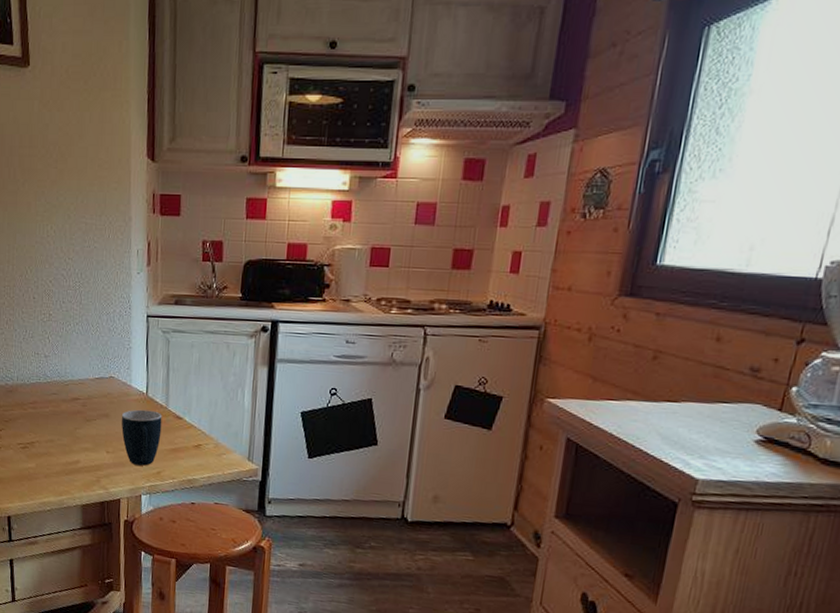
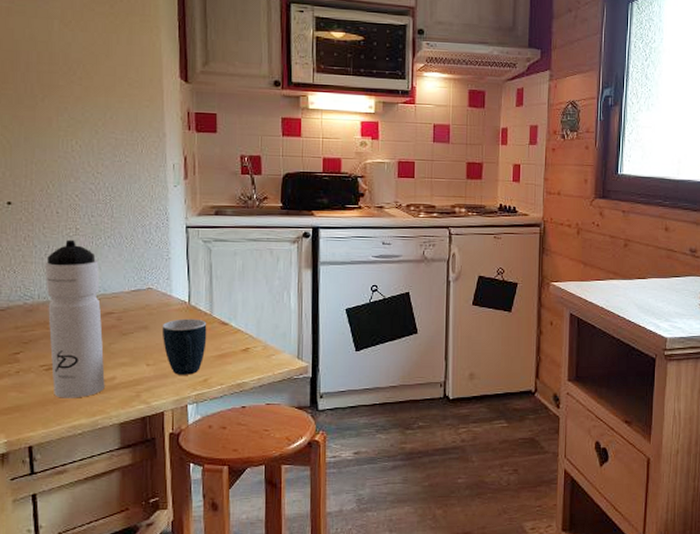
water bottle: none [22,325,71,477] -> present [44,239,105,398]

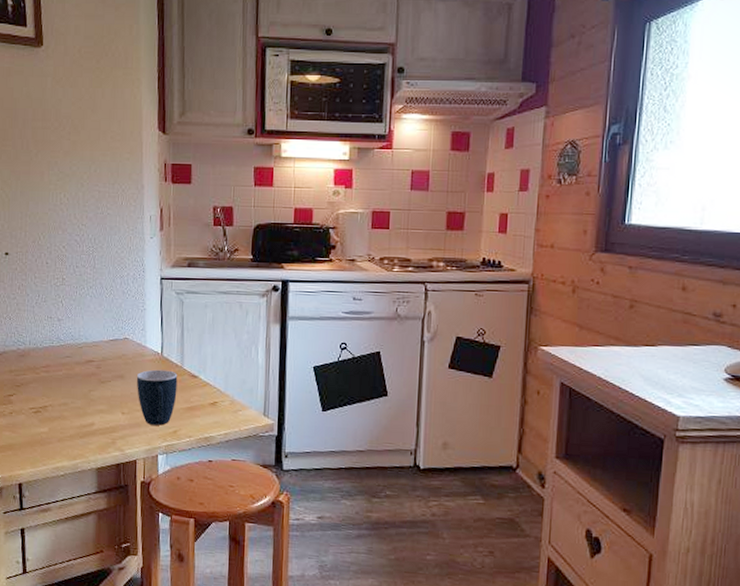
water bottle: present [44,239,105,398] -> none [35,289,85,441]

